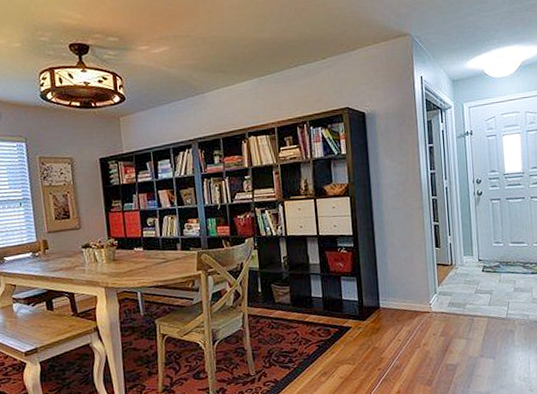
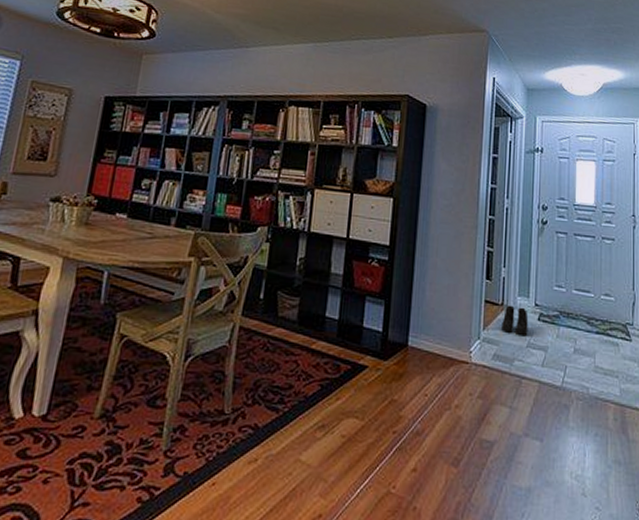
boots: none [452,263,475,285] -> present [501,305,529,335]

